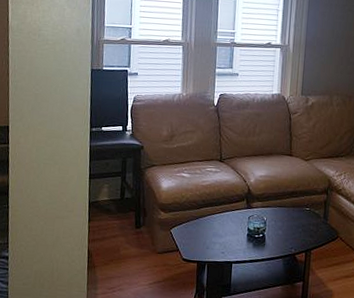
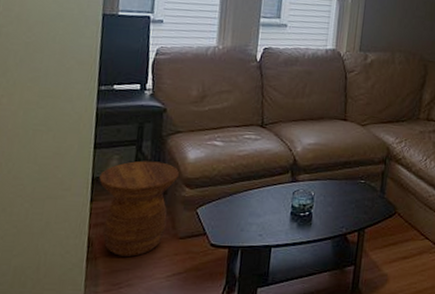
side table: none [94,189,155,267] -> present [99,160,179,257]

